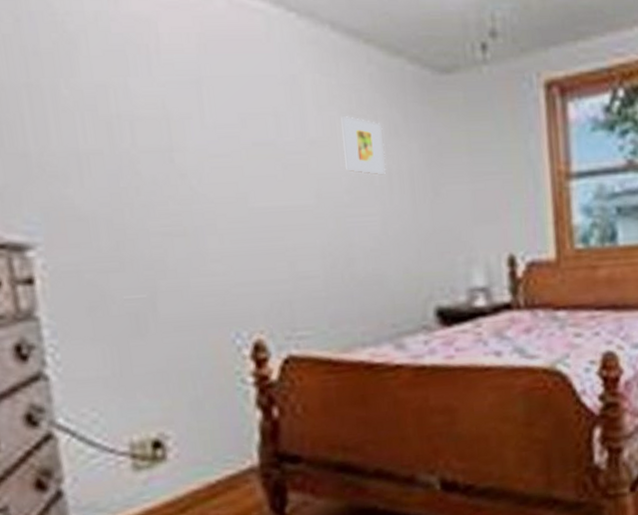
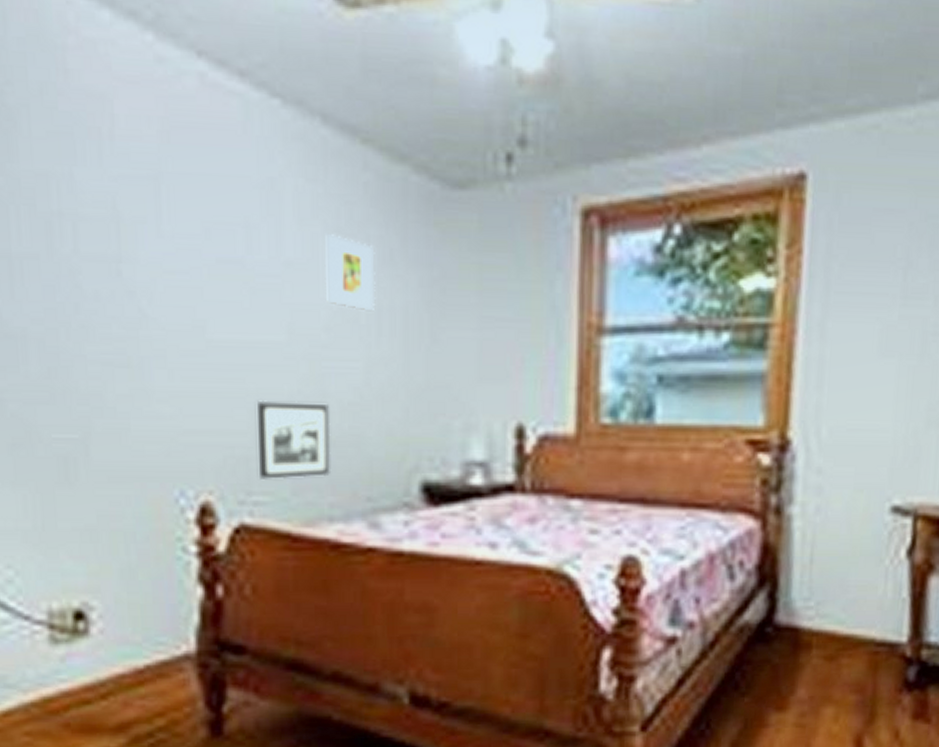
picture frame: none [295,252,360,317] -> present [257,400,330,479]

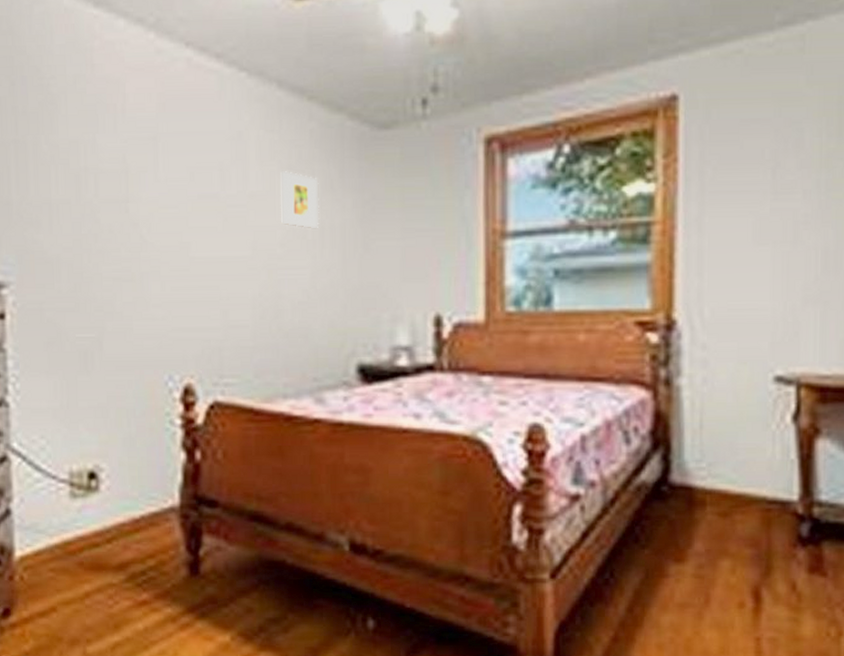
picture frame: present [257,400,330,479] -> none [228,303,284,365]

